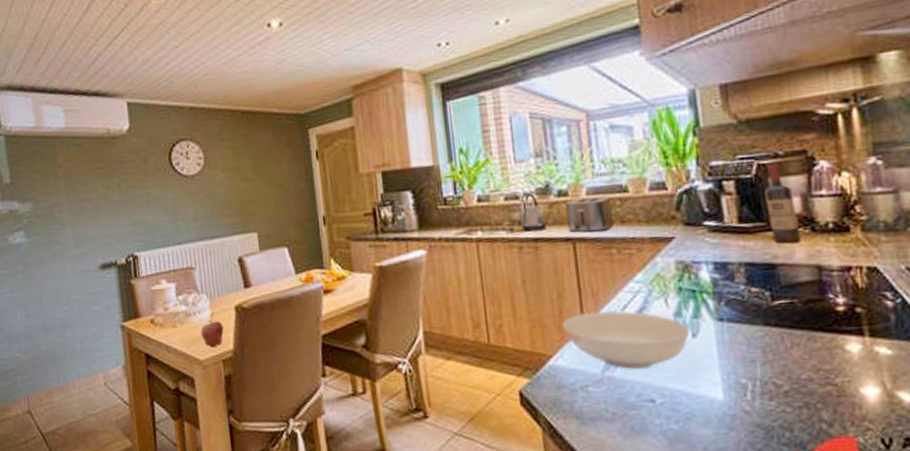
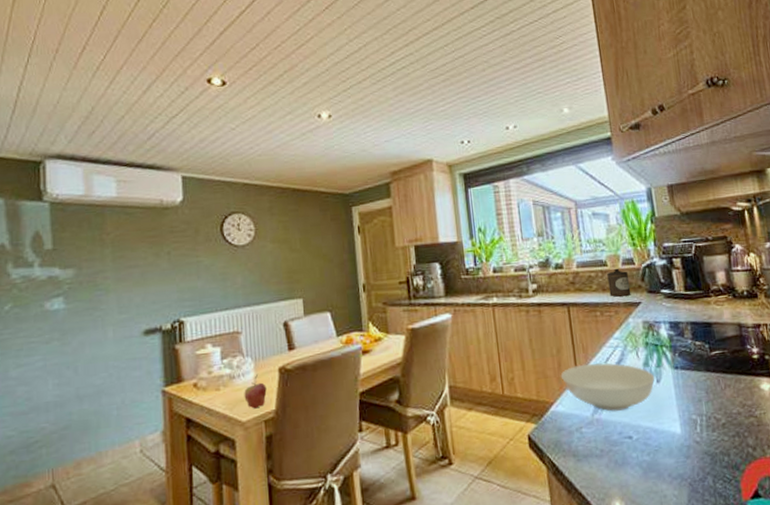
kettle: present [520,193,548,232] -> none [527,266,548,298]
toaster: present [565,196,614,233] -> none [561,269,597,299]
canister: none [628,194,661,231] -> present [607,268,631,297]
wine bottle: present [763,163,802,245] -> none [700,246,728,308]

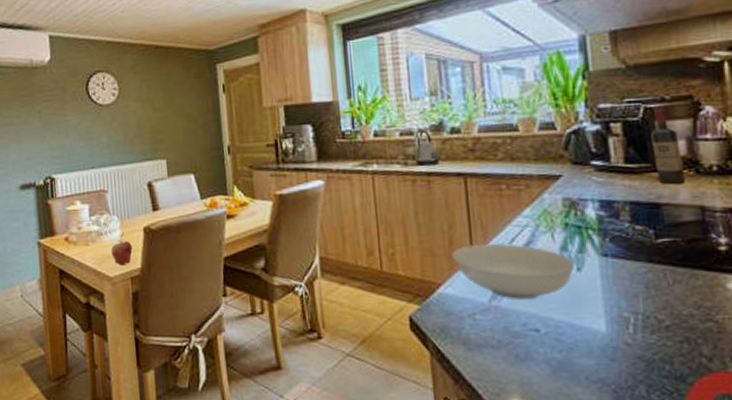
kettle: none [527,266,548,298] -> present [414,129,441,166]
canister: present [607,268,631,297] -> none [518,134,549,168]
wine bottle: none [700,246,728,308] -> present [649,107,686,186]

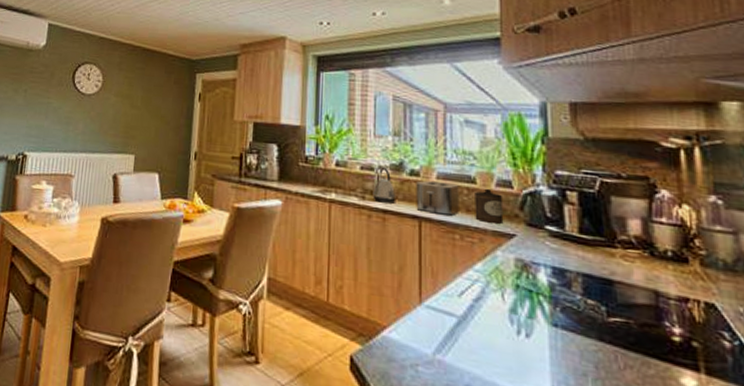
fruit: present [111,233,133,266] -> none [65,220,87,253]
bowl: present [451,244,575,299] -> none [399,291,524,359]
toaster: none [458,134,504,169] -> present [416,180,459,217]
canister: none [518,134,549,168] -> present [475,188,504,224]
wine bottle: present [649,107,686,186] -> none [605,183,640,265]

